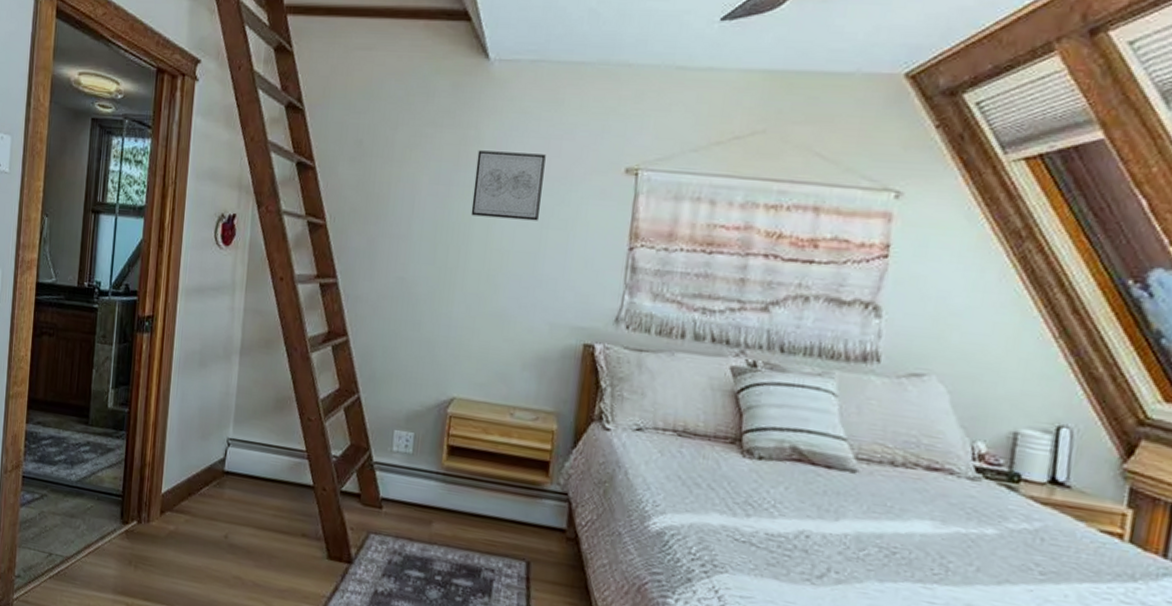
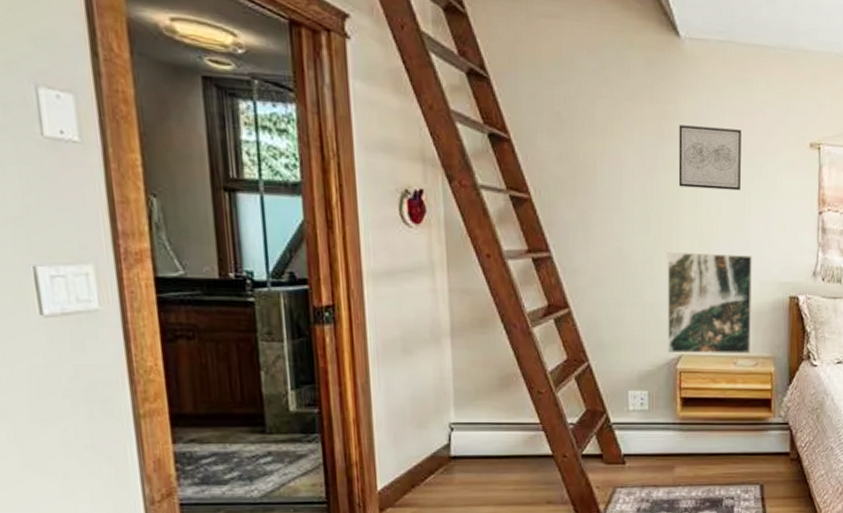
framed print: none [439,285,544,405] -> present [667,252,752,354]

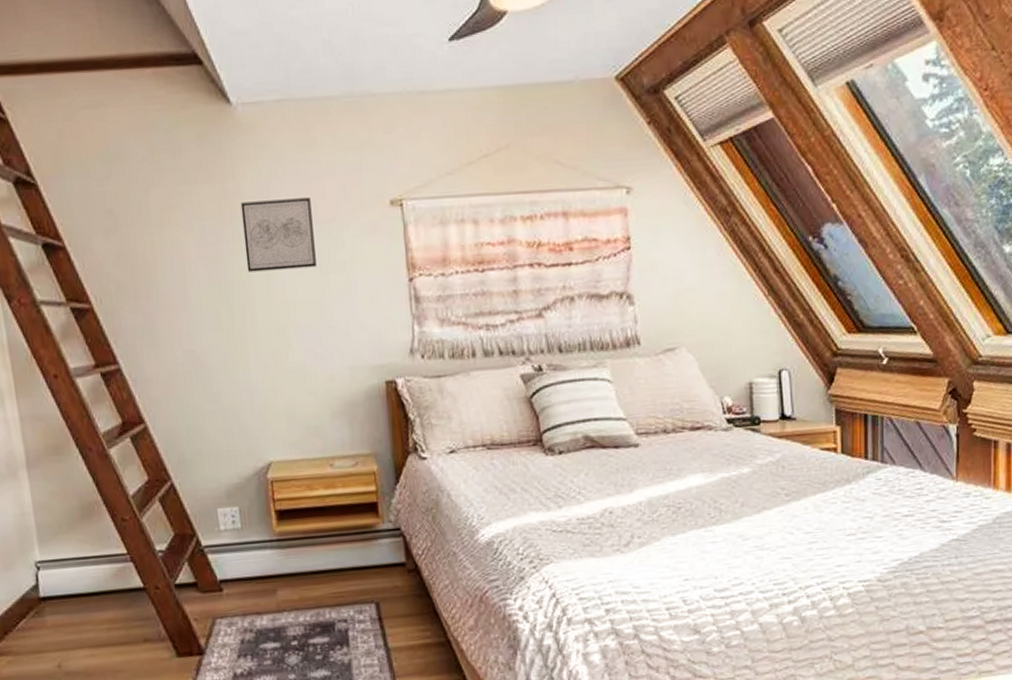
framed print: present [667,252,752,354] -> none [243,340,348,462]

